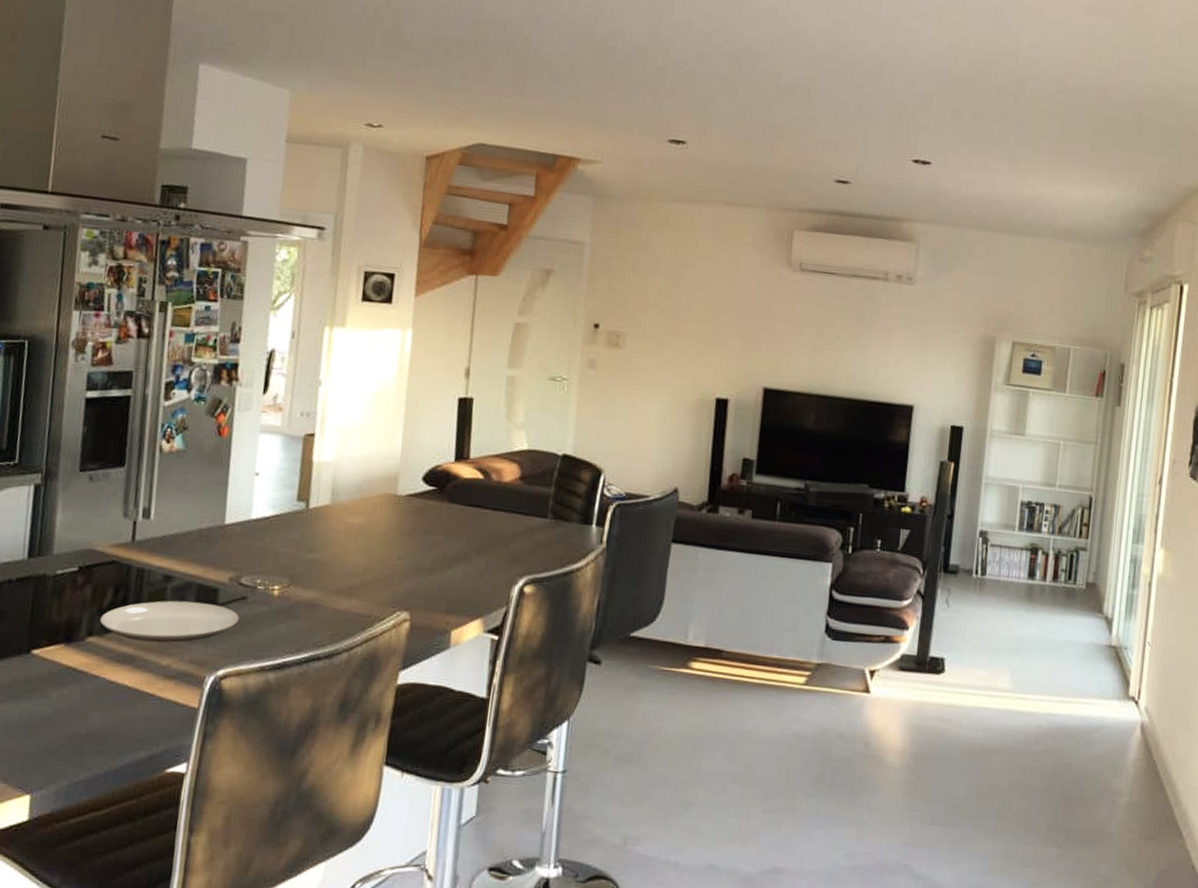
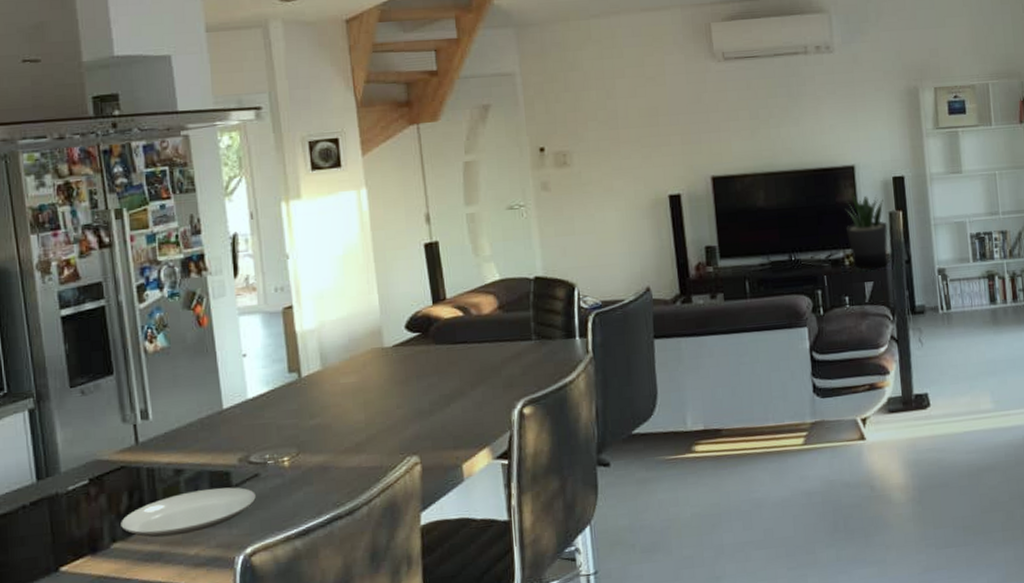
game console: present [803,480,876,509] -> none [766,246,836,279]
planter: none [892,432,937,518] -> present [846,191,889,269]

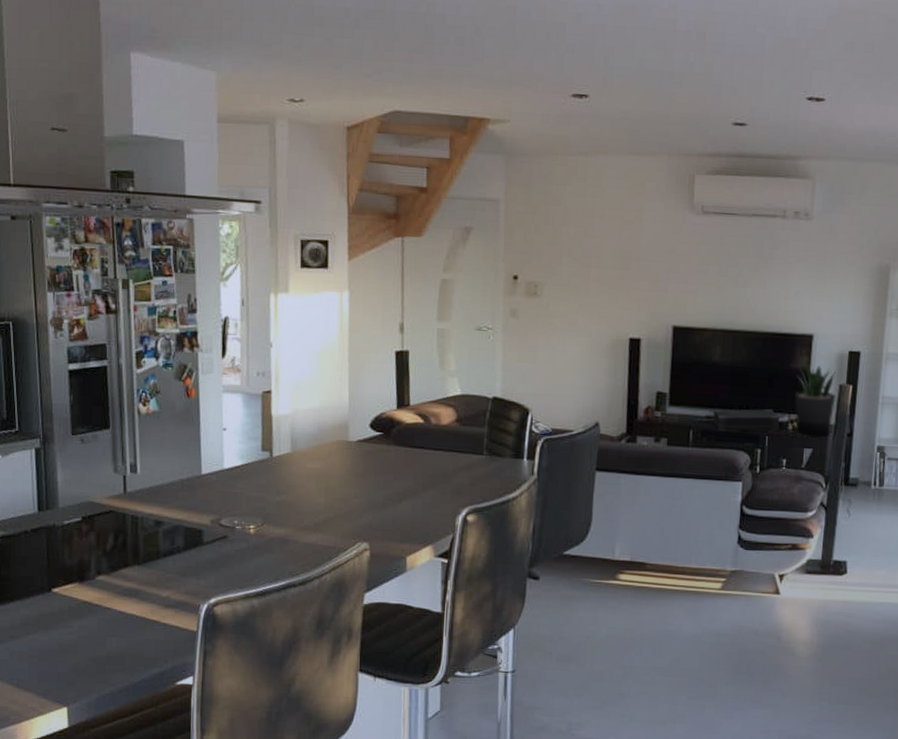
plate: present [121,487,256,538] -> none [106,542,223,578]
game console: none [766,246,836,279] -> present [713,409,780,432]

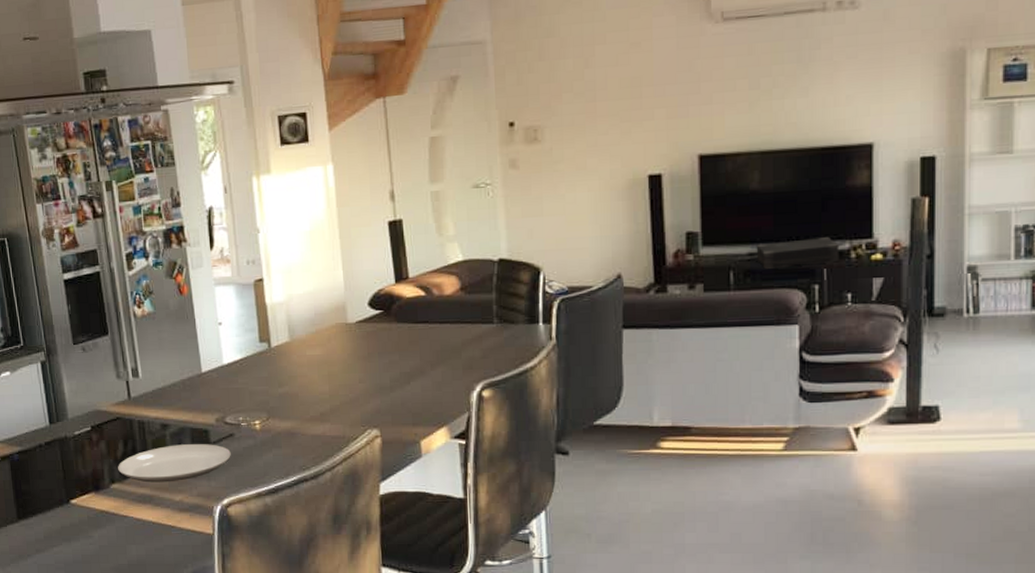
plate: none [106,542,223,578] -> present [118,444,231,483]
planter: present [795,359,836,437] -> none [856,174,909,263]

